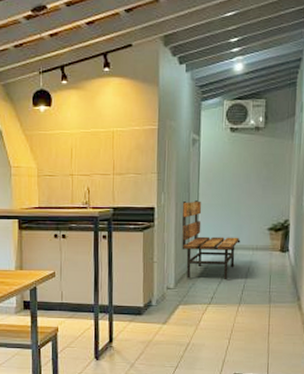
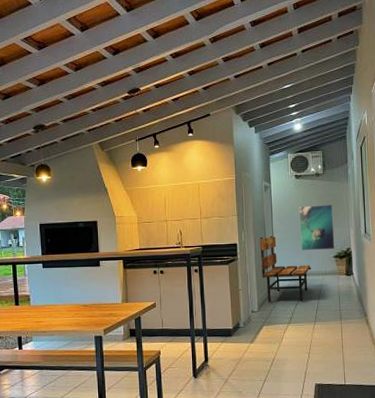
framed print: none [230,166,272,221] -> present [299,205,335,251]

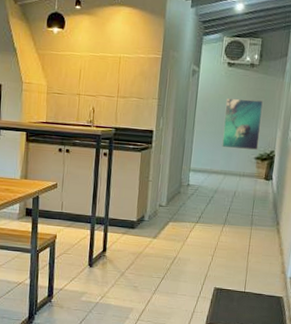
bench: present [259,236,312,302] -> none [175,127,230,202]

